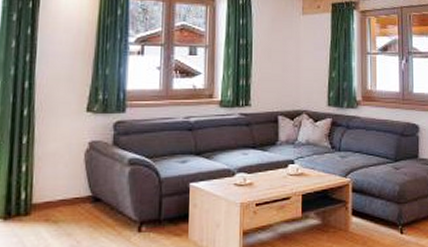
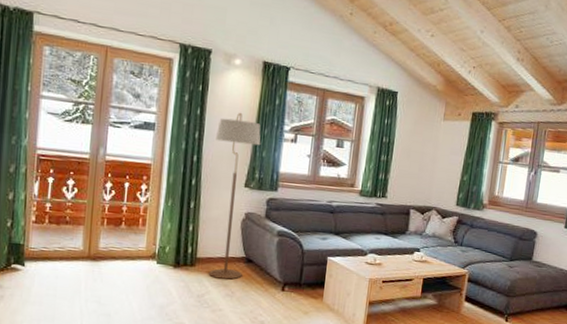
floor lamp: none [47,27,103,227] -> present [208,112,261,280]

